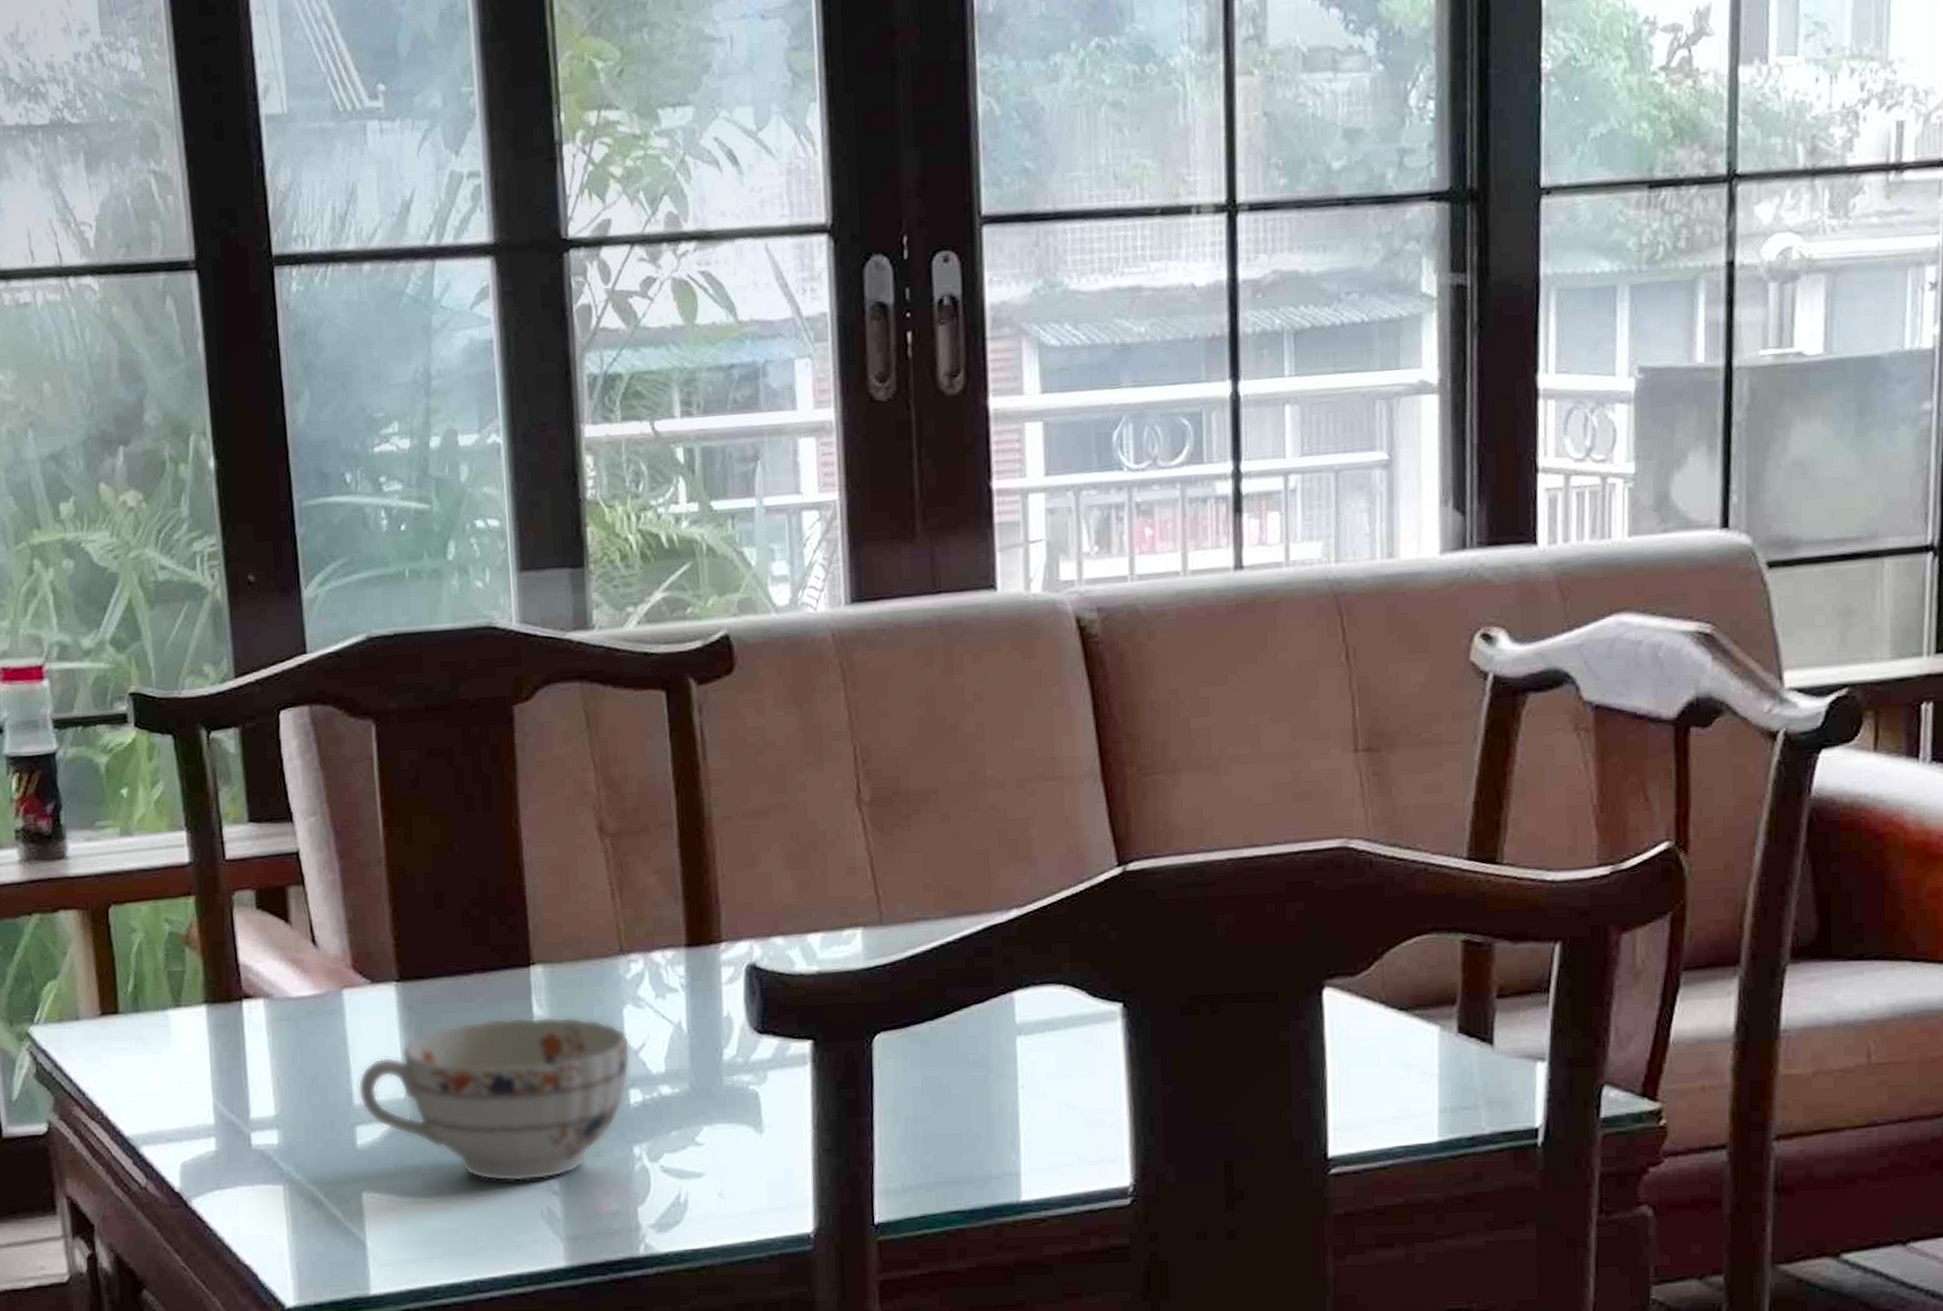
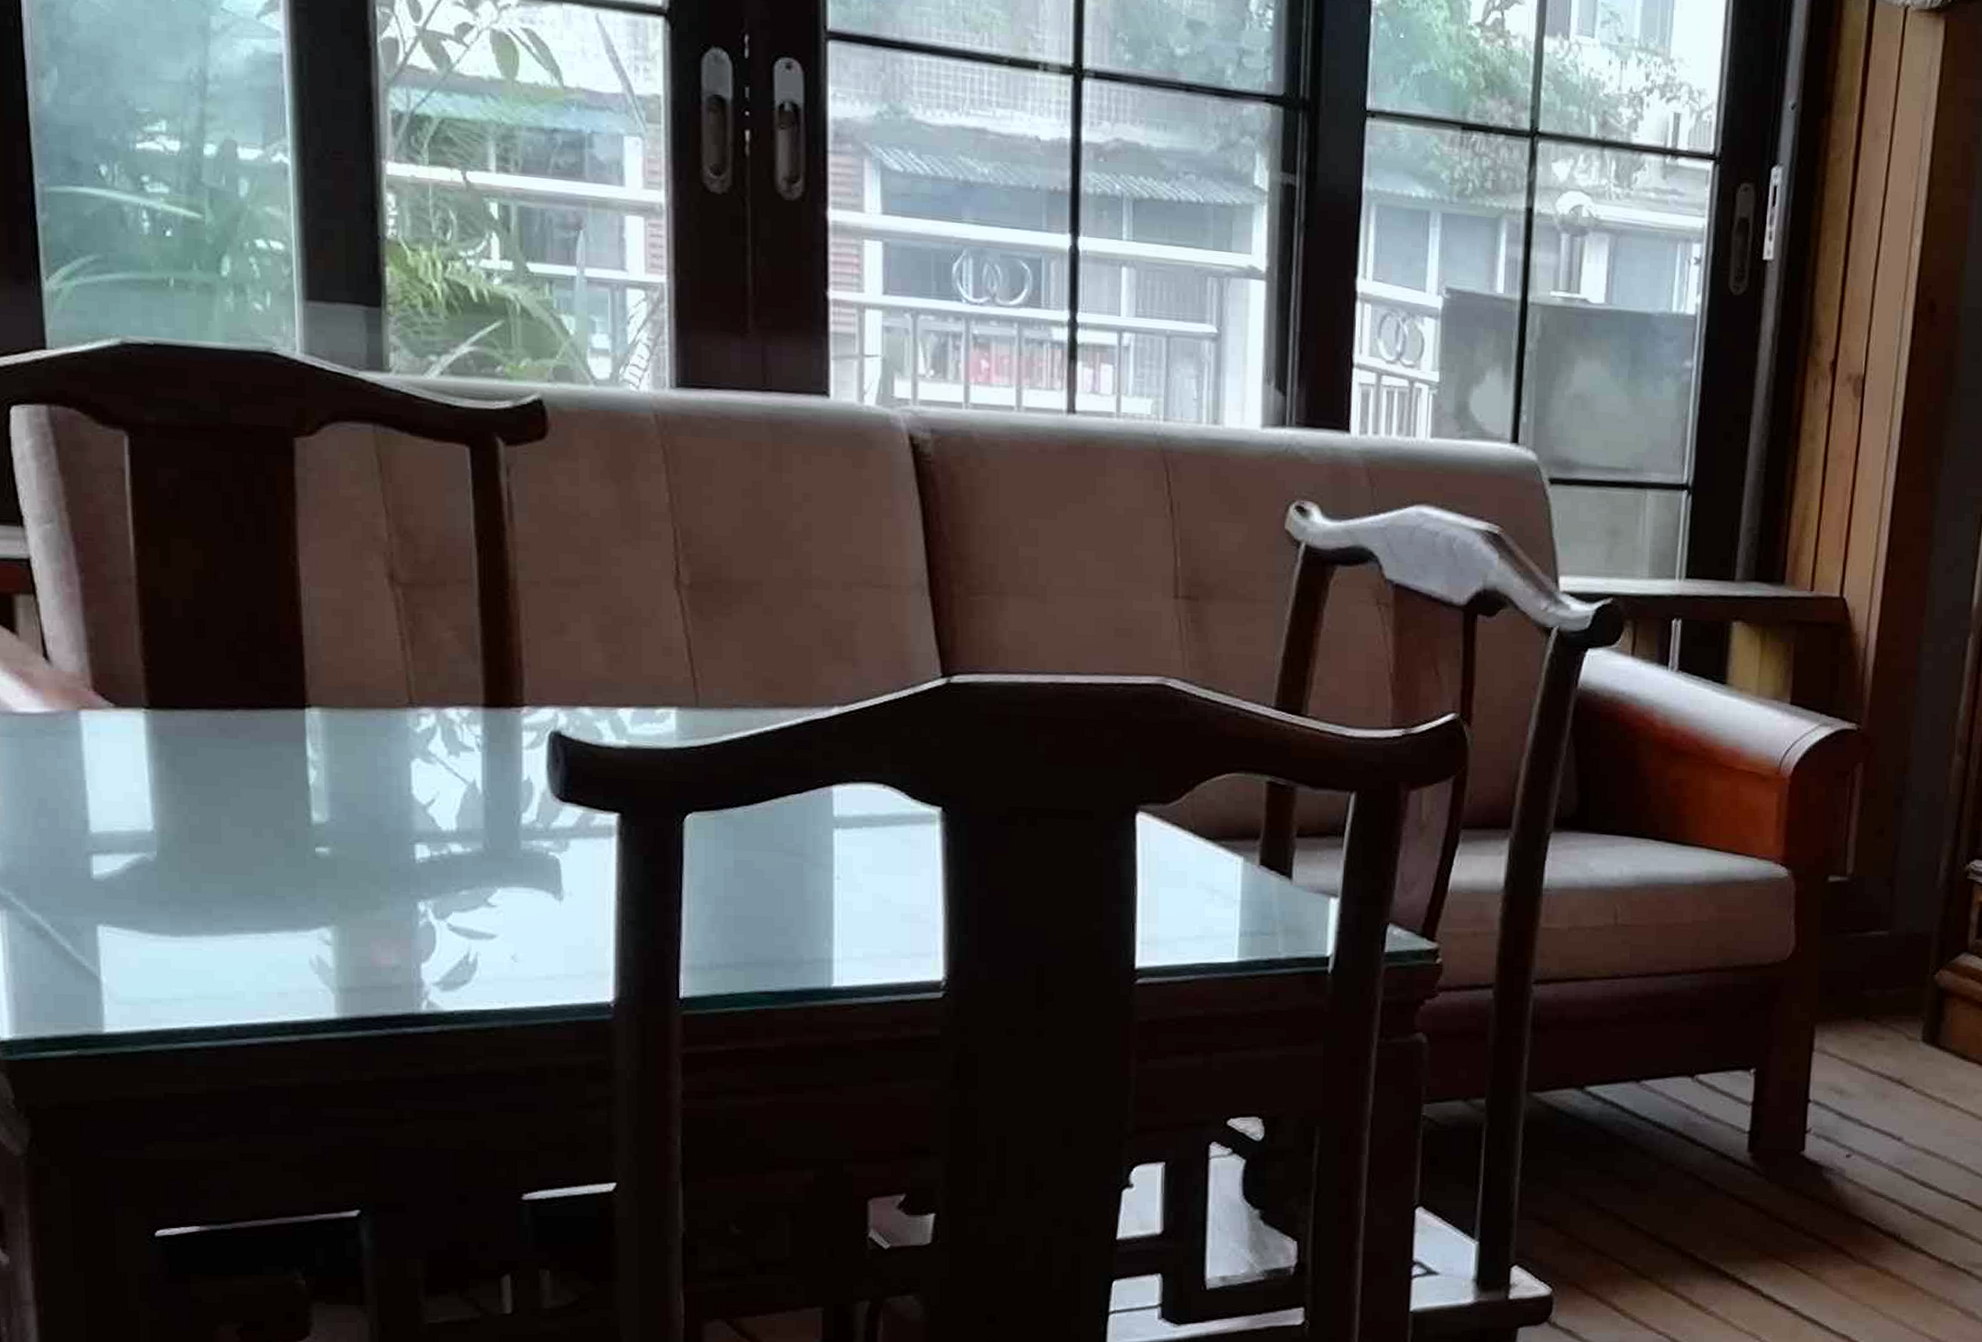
teacup: present [358,1016,631,1182] -> none [96,758,418,929]

